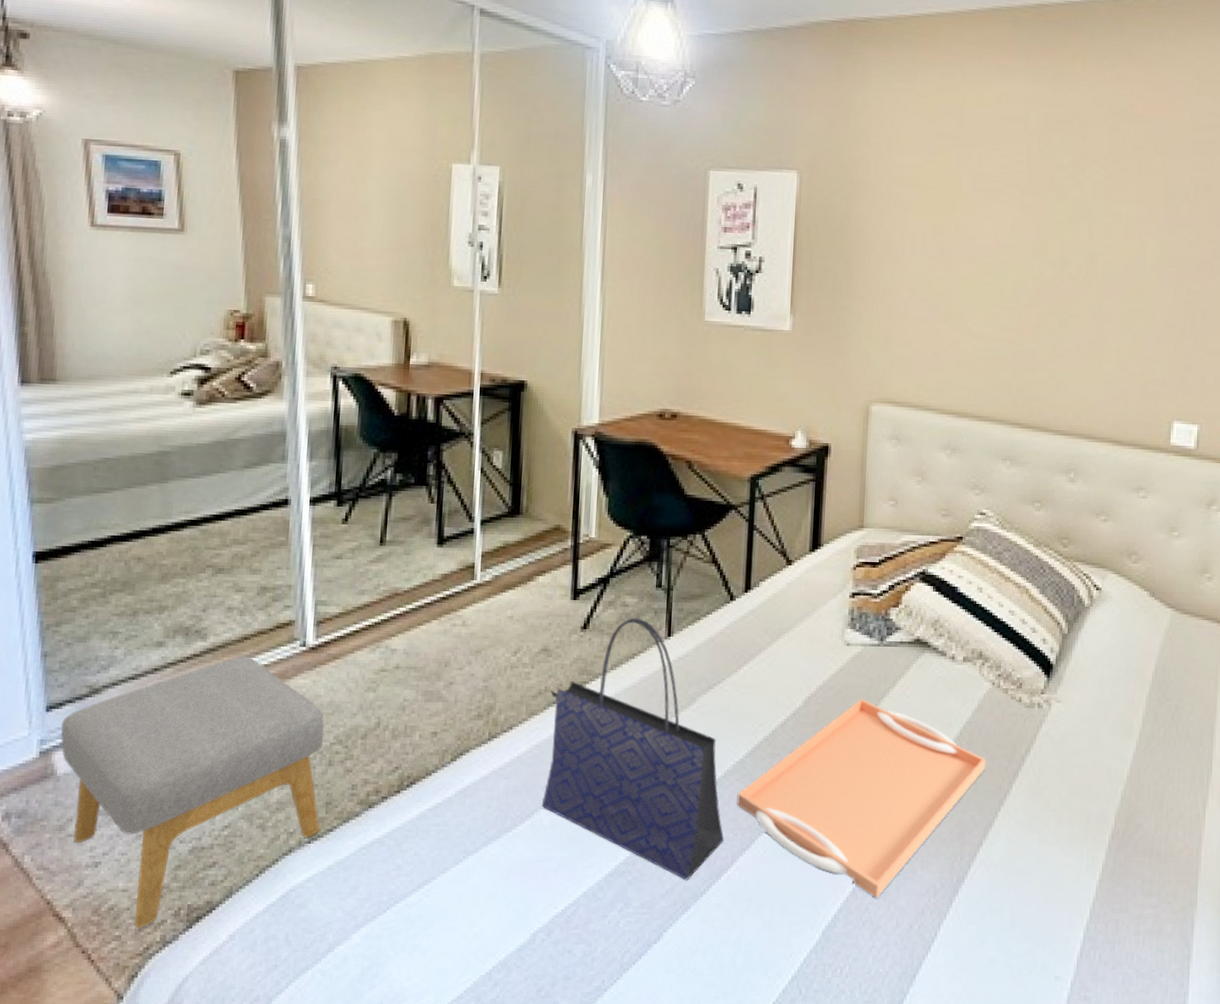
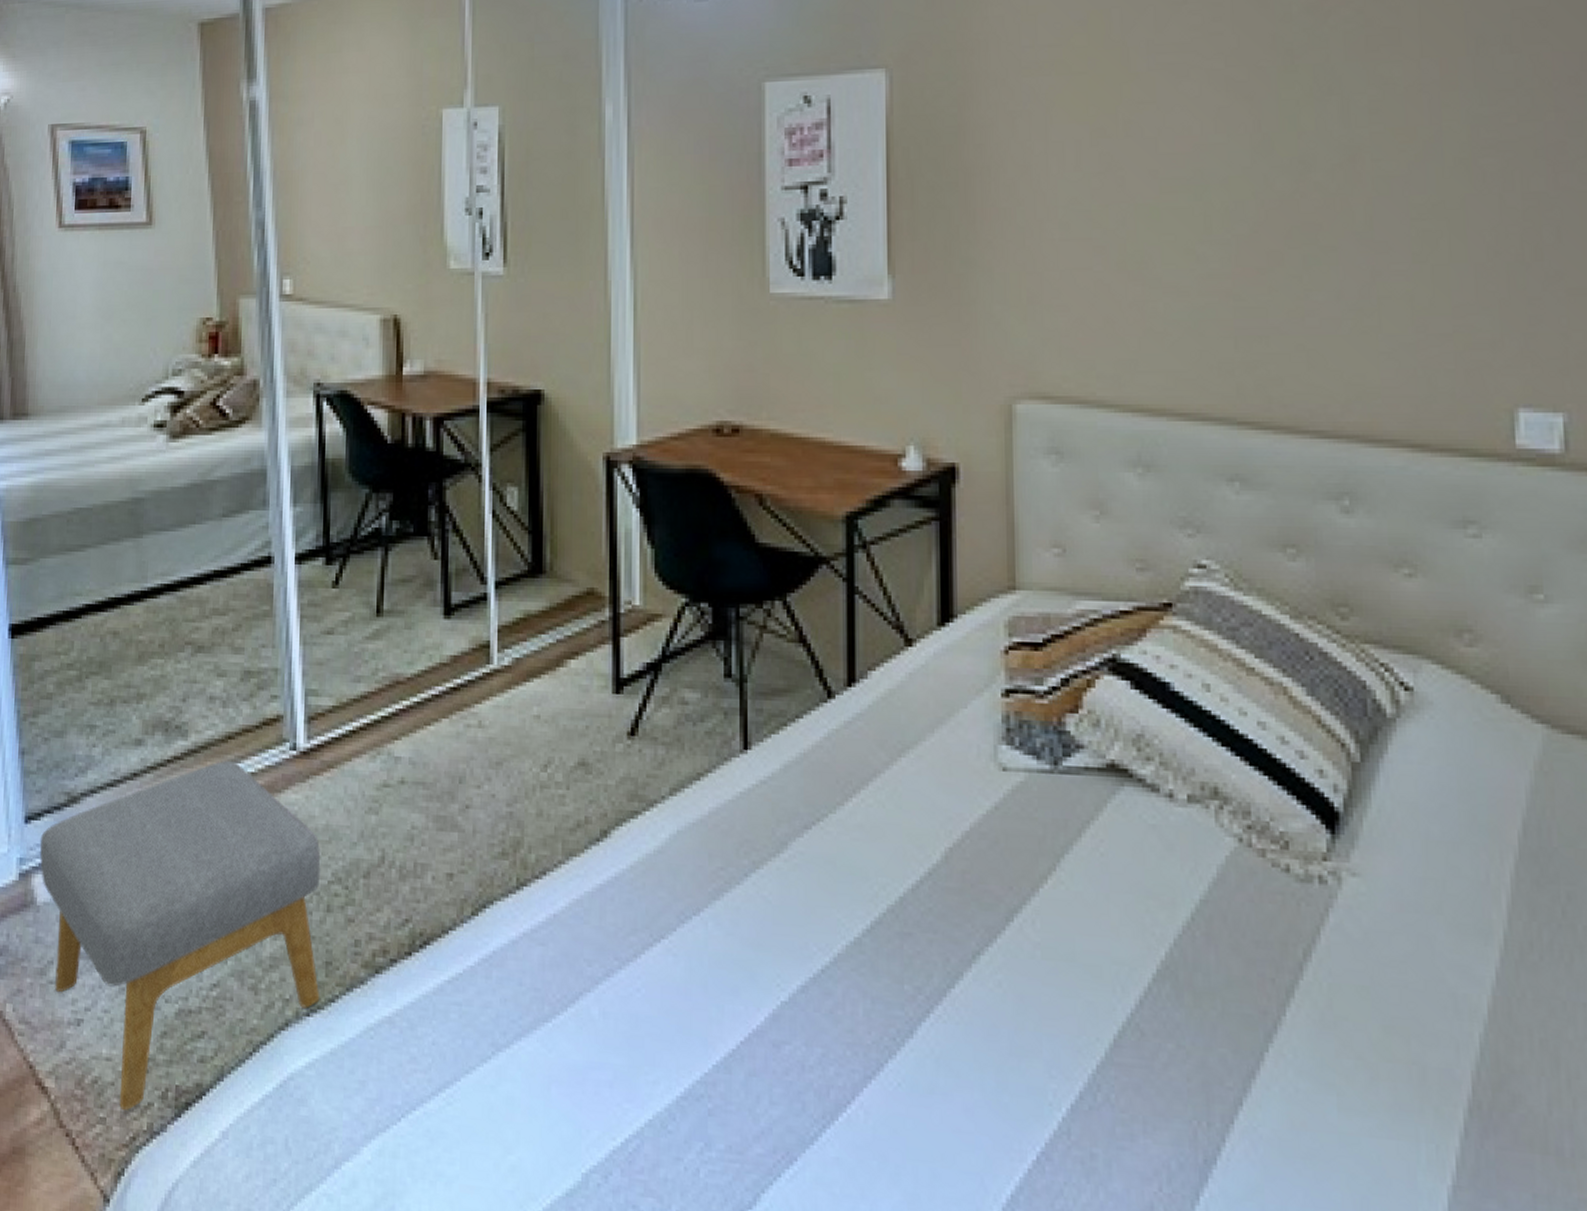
tote bag: present [541,618,725,881] -> none [588,721,840,1118]
serving tray: present [737,698,986,898] -> none [854,854,1238,1176]

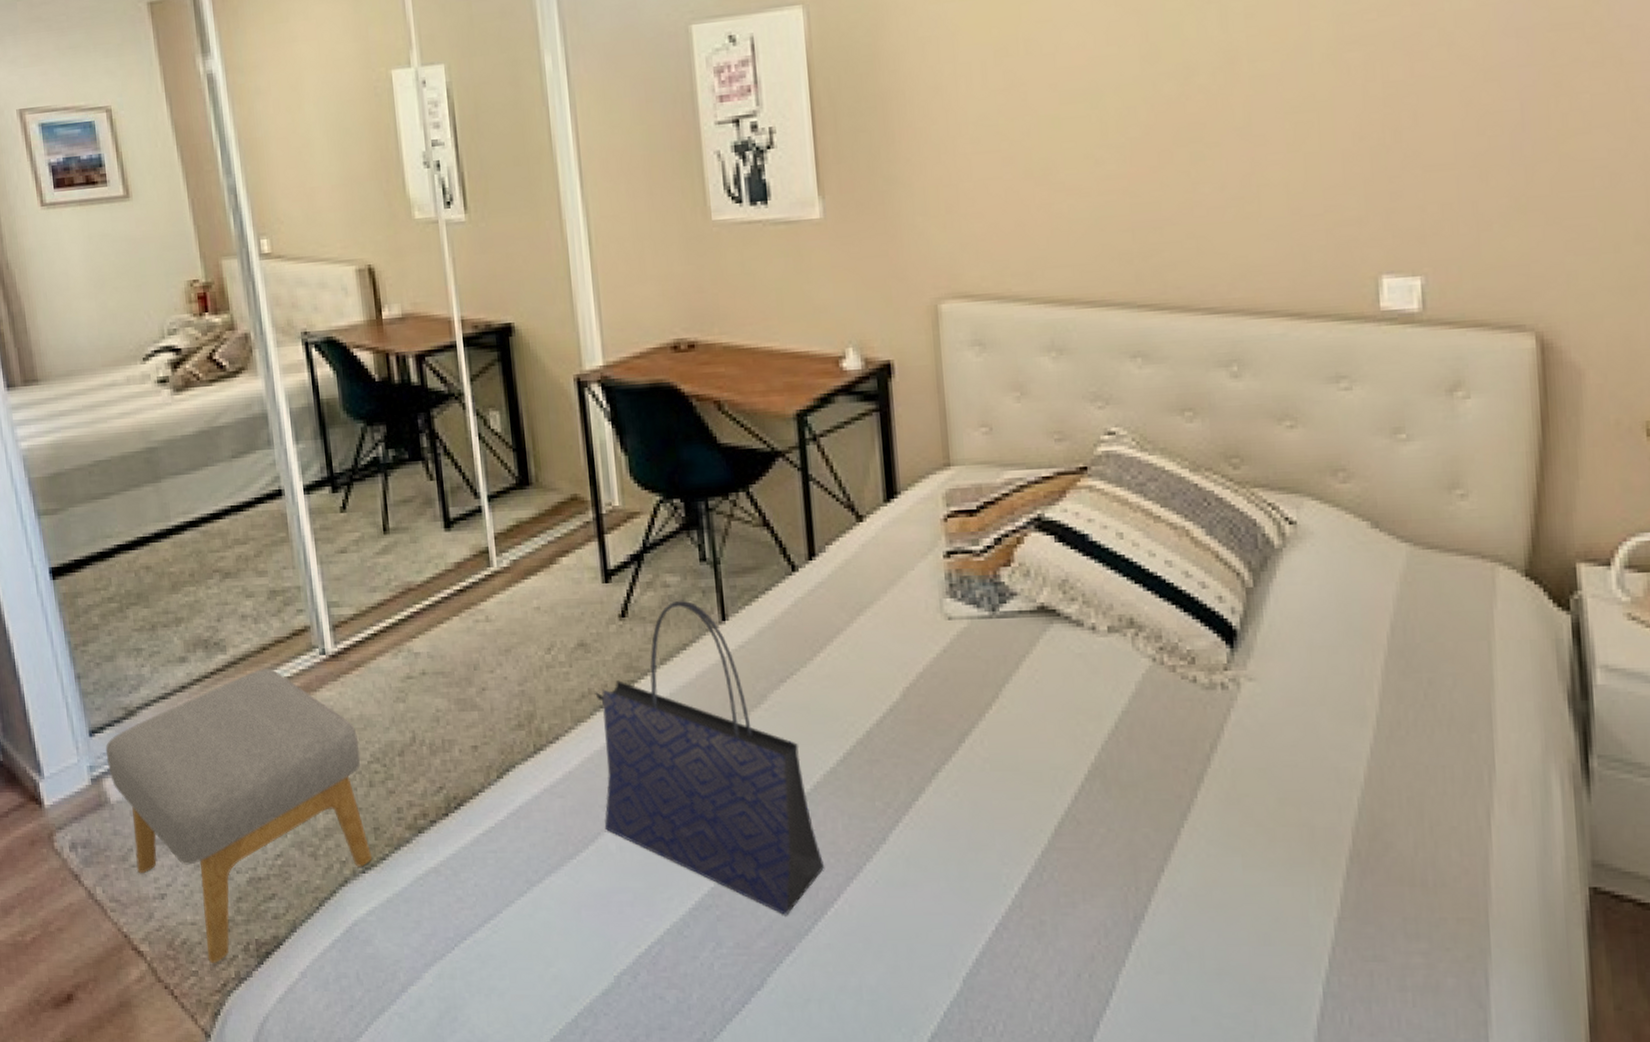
tote bag: none [588,721,840,1118] -> present [595,600,825,916]

